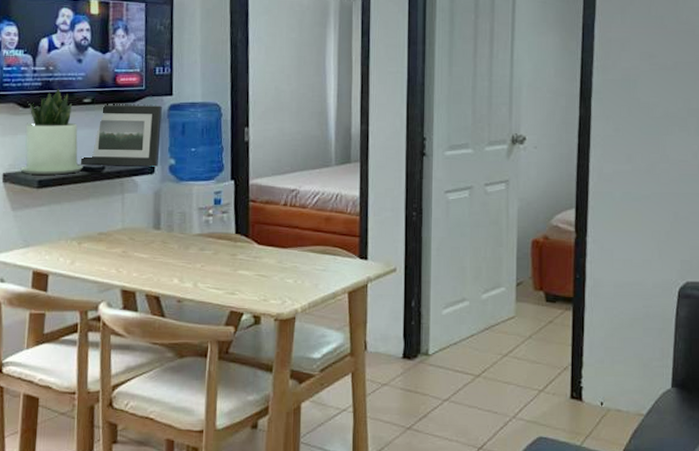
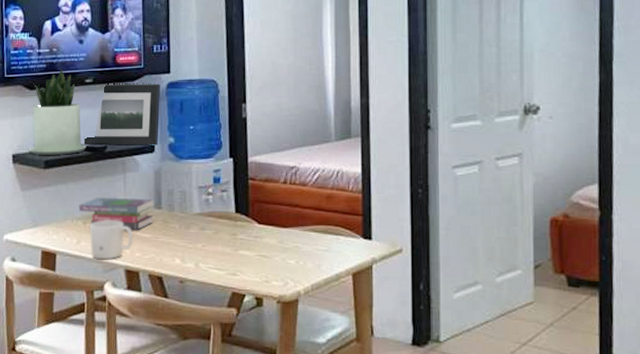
books: none [73,217,153,250] -> present [79,197,154,230]
mug: none [84,240,131,280] -> present [89,220,133,260]

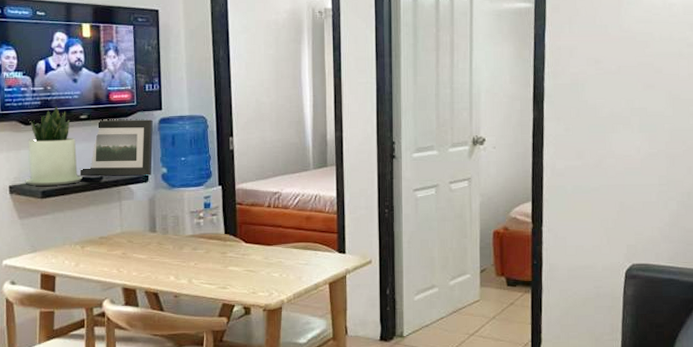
books: present [79,197,154,230] -> none [76,223,149,252]
mug: present [89,220,133,260] -> none [87,243,130,280]

